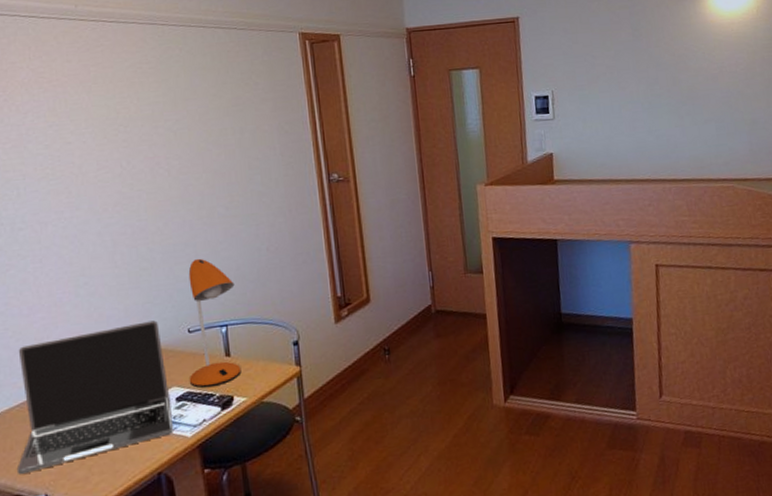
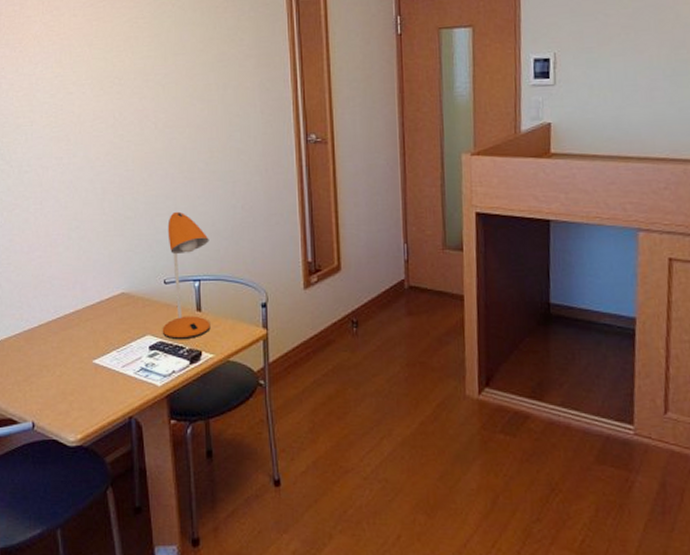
laptop: present [16,320,173,475] -> none [10,268,145,401]

